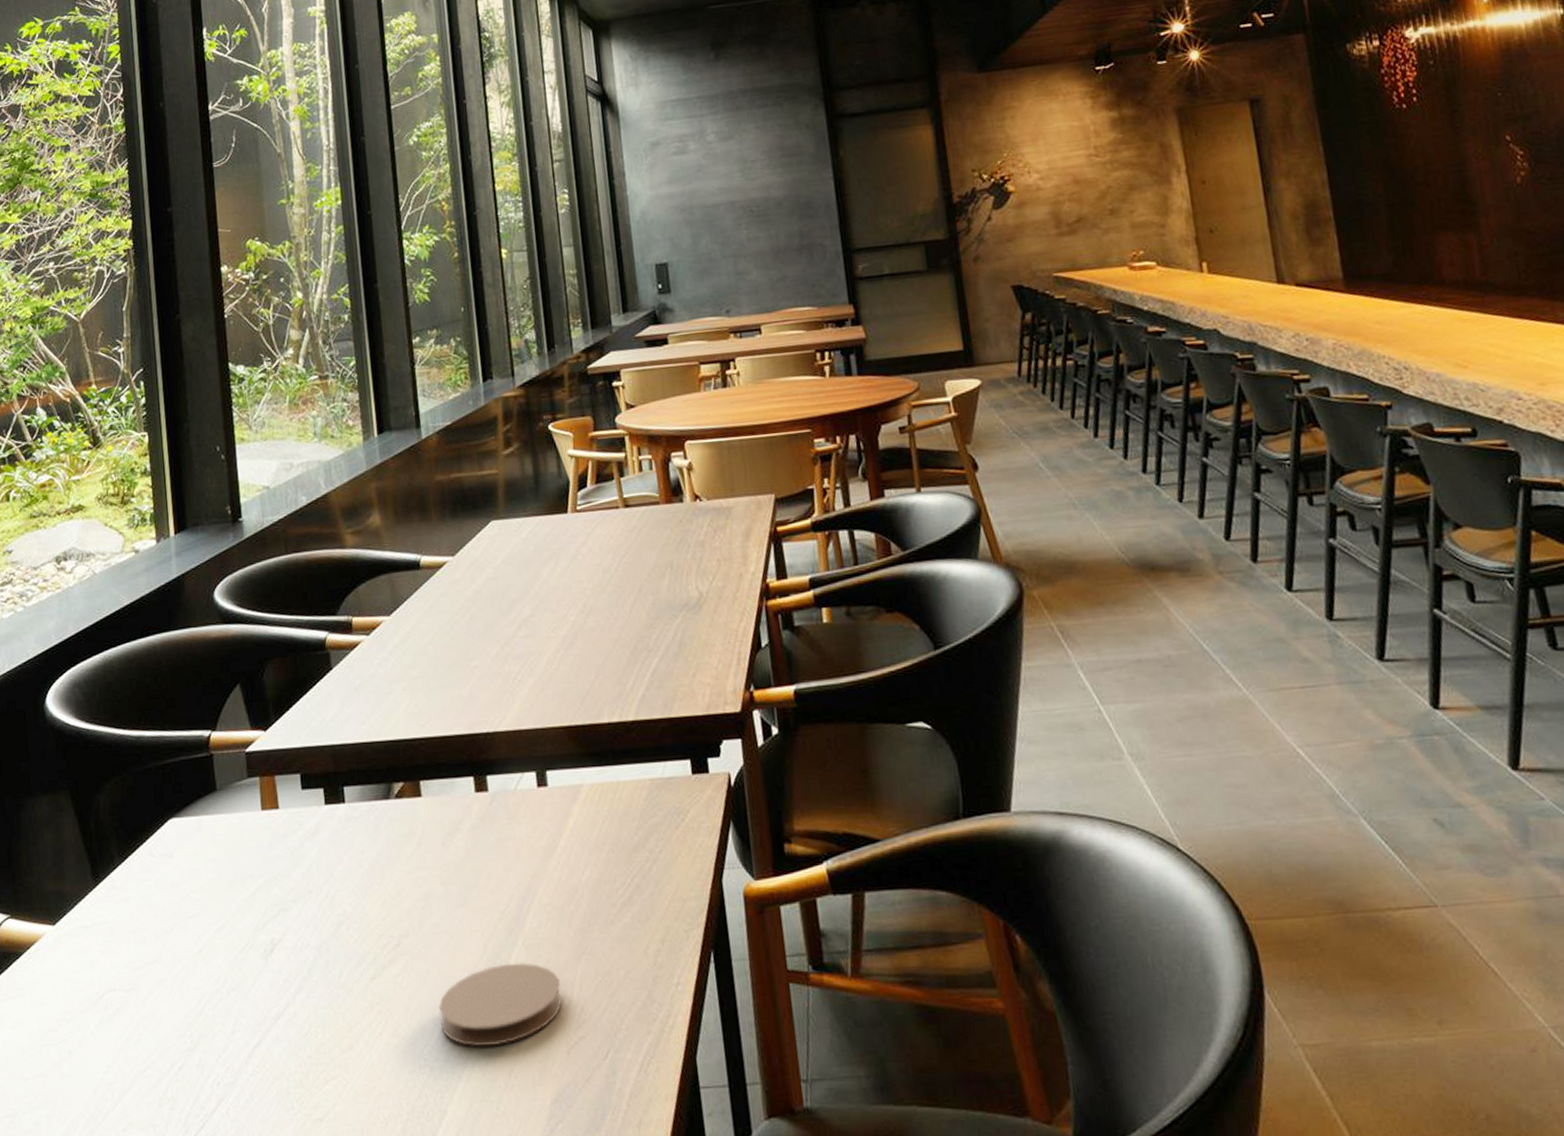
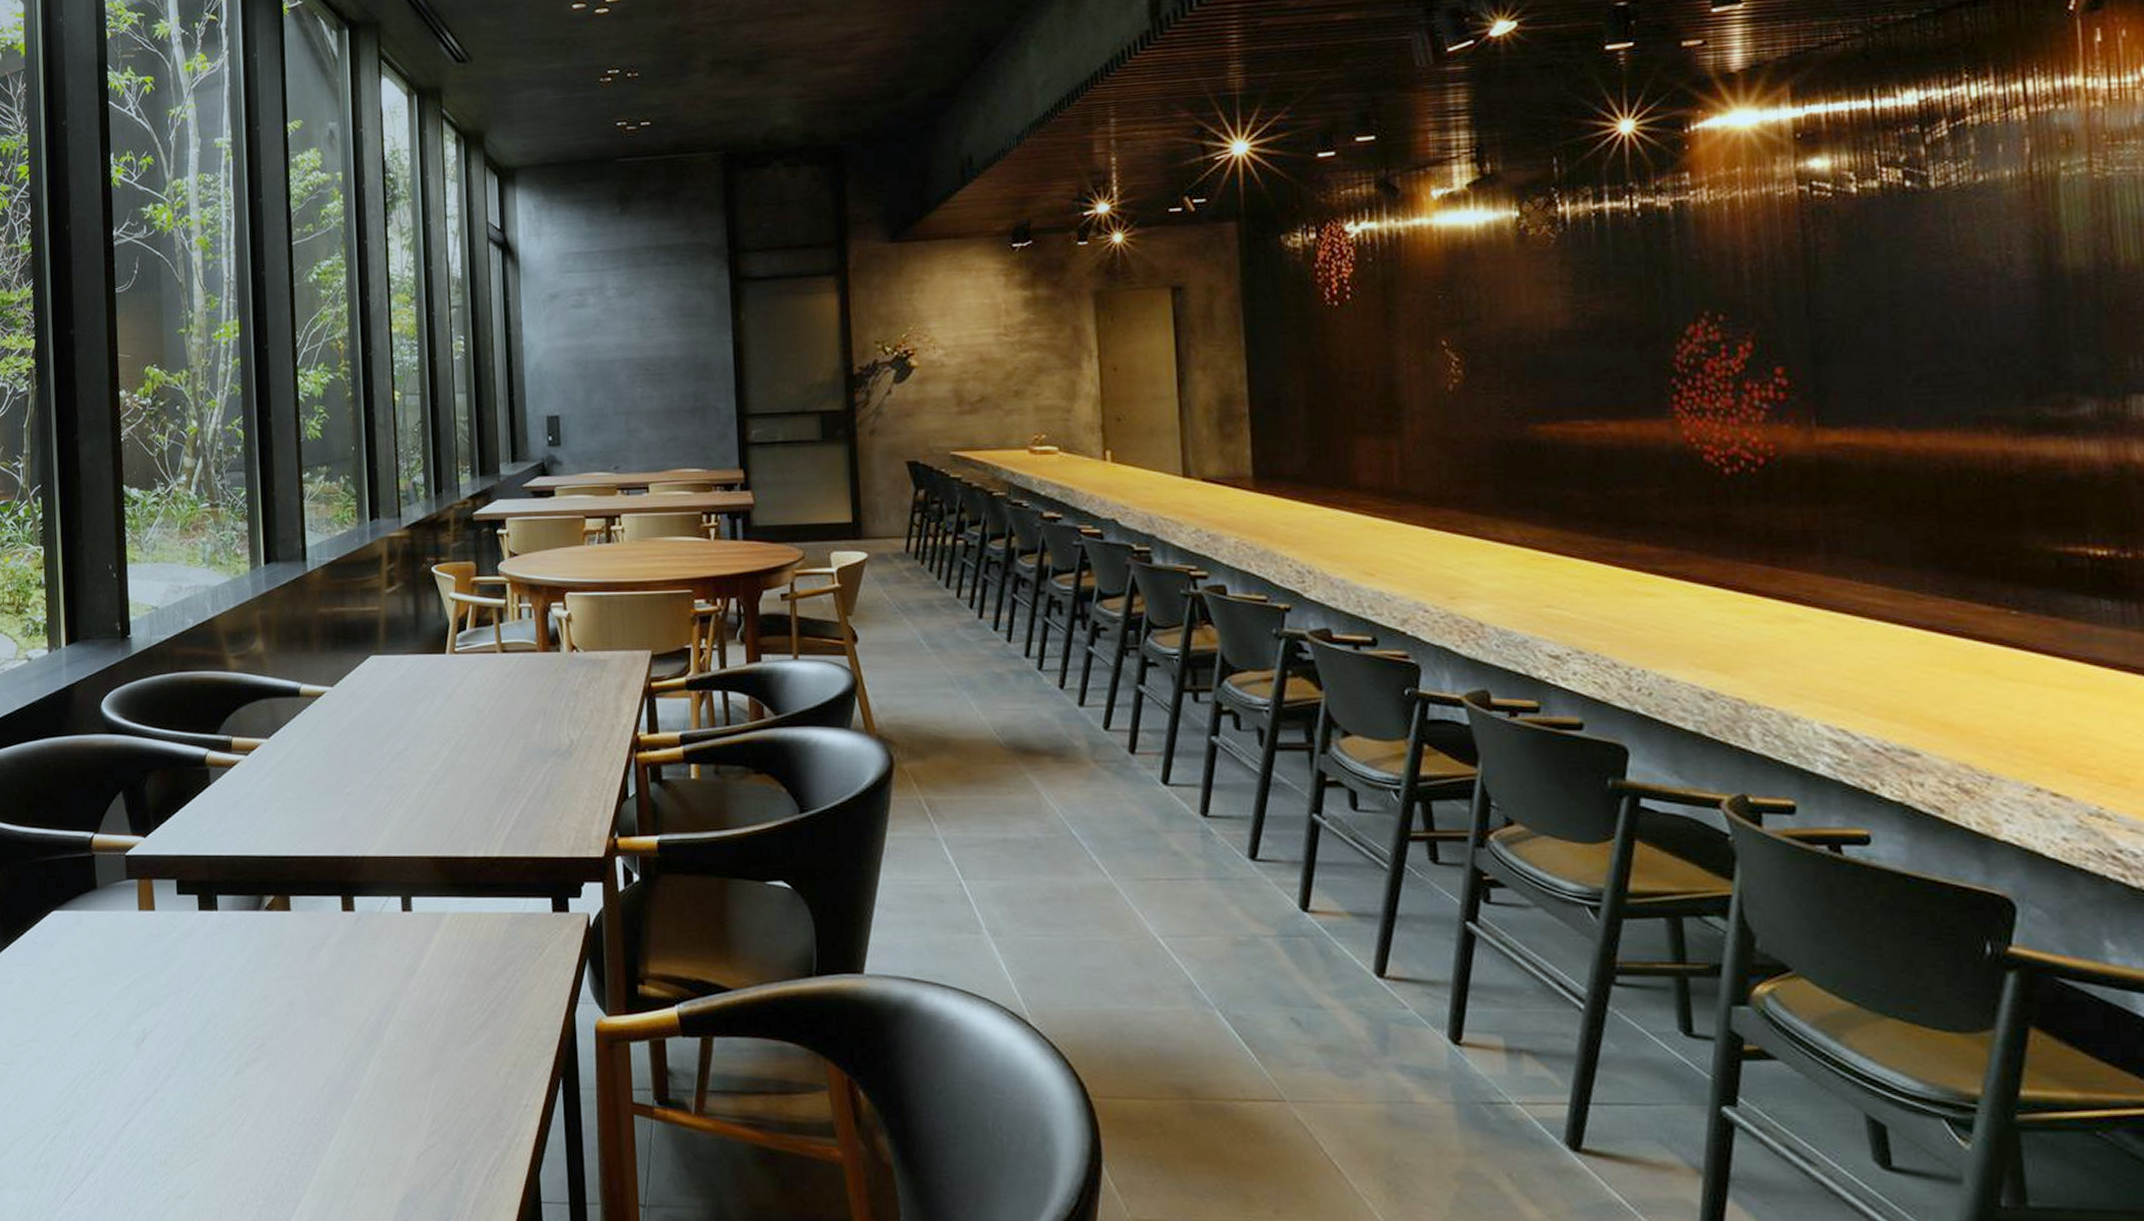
coaster: present [438,963,562,1047] -> none [297,1071,415,1146]

